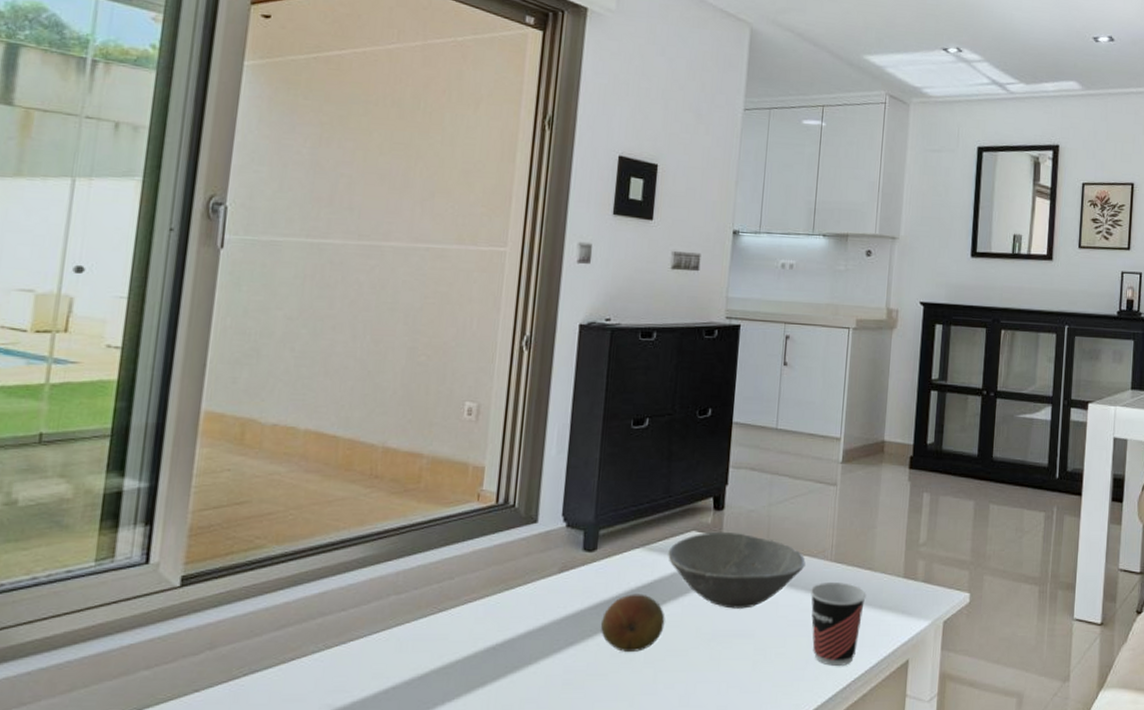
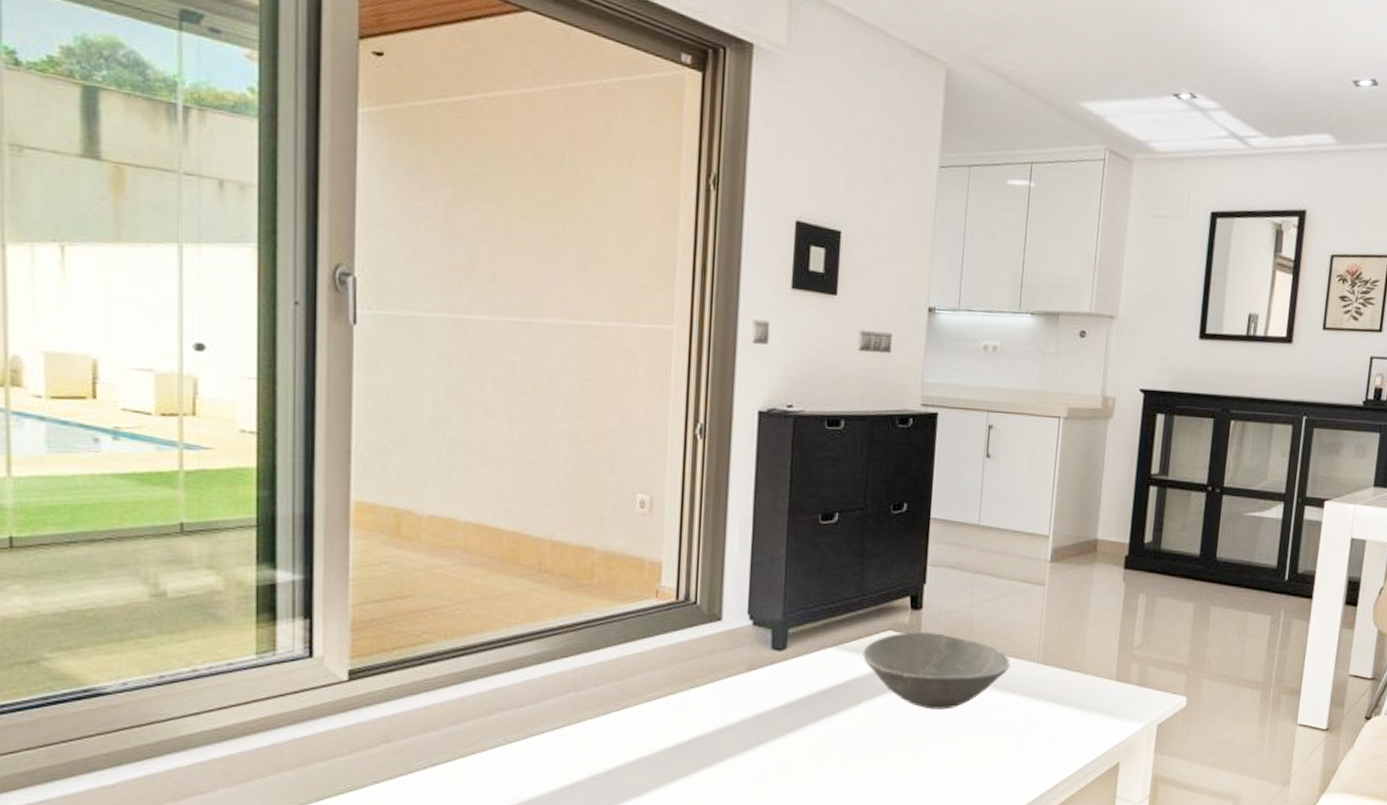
fruit: present [600,594,665,652] -> none [793,693,861,751]
cup: present [810,583,866,666] -> none [1015,684,1076,767]

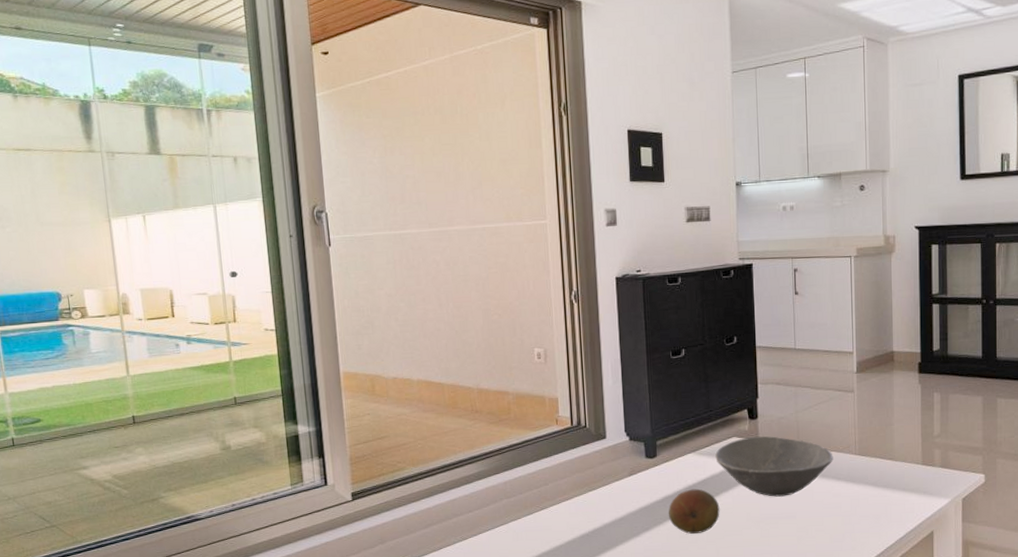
fruit: none [793,693,861,751] -> present [668,489,720,534]

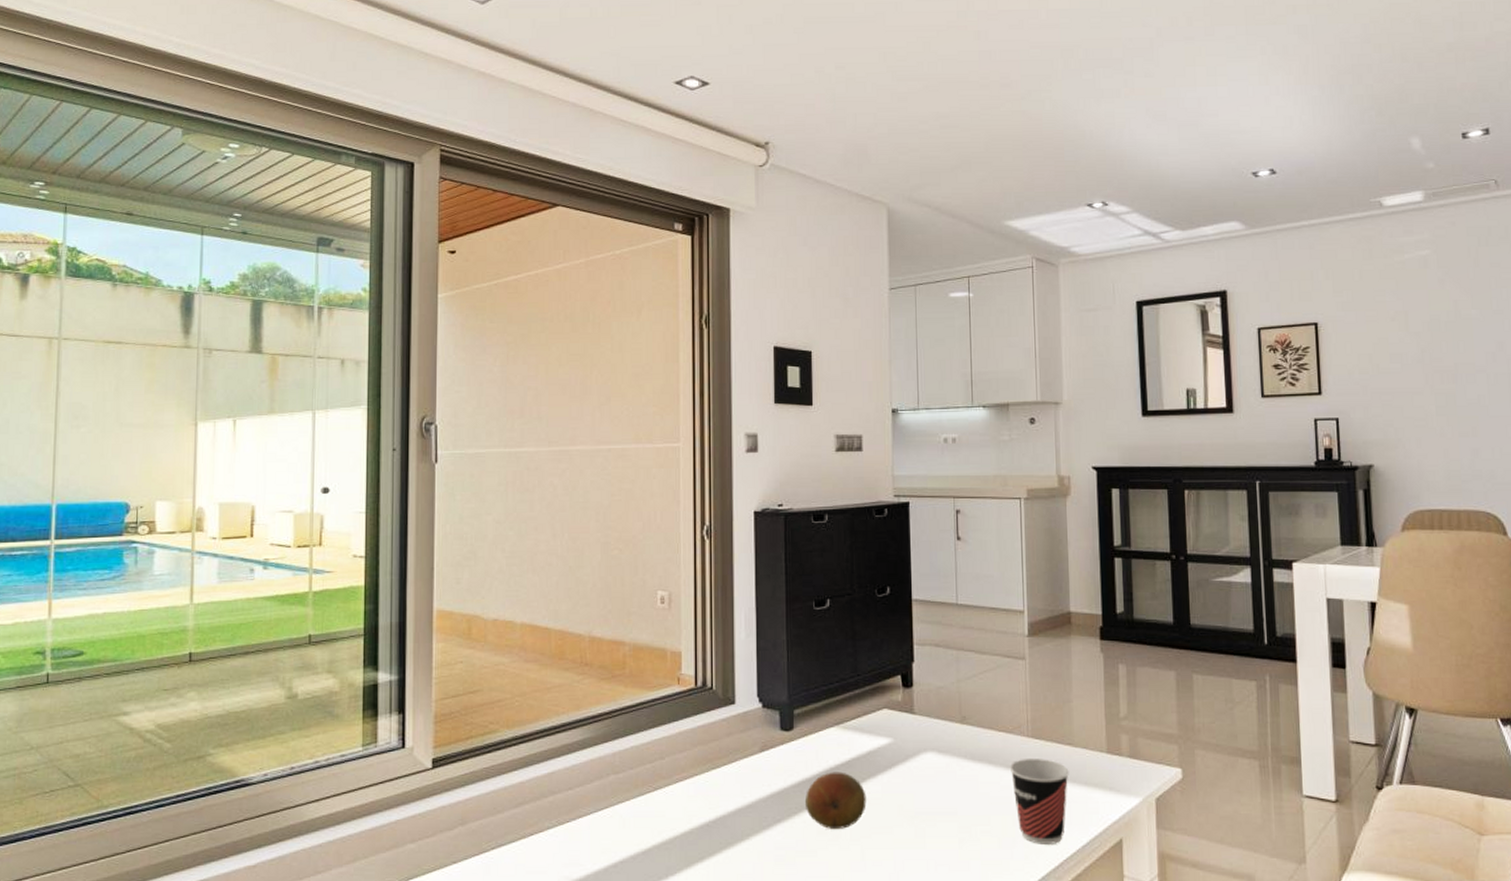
bowl: present [715,436,833,497] -> none [862,710,1002,786]
cup: none [840,471,890,538] -> present [1009,759,1069,844]

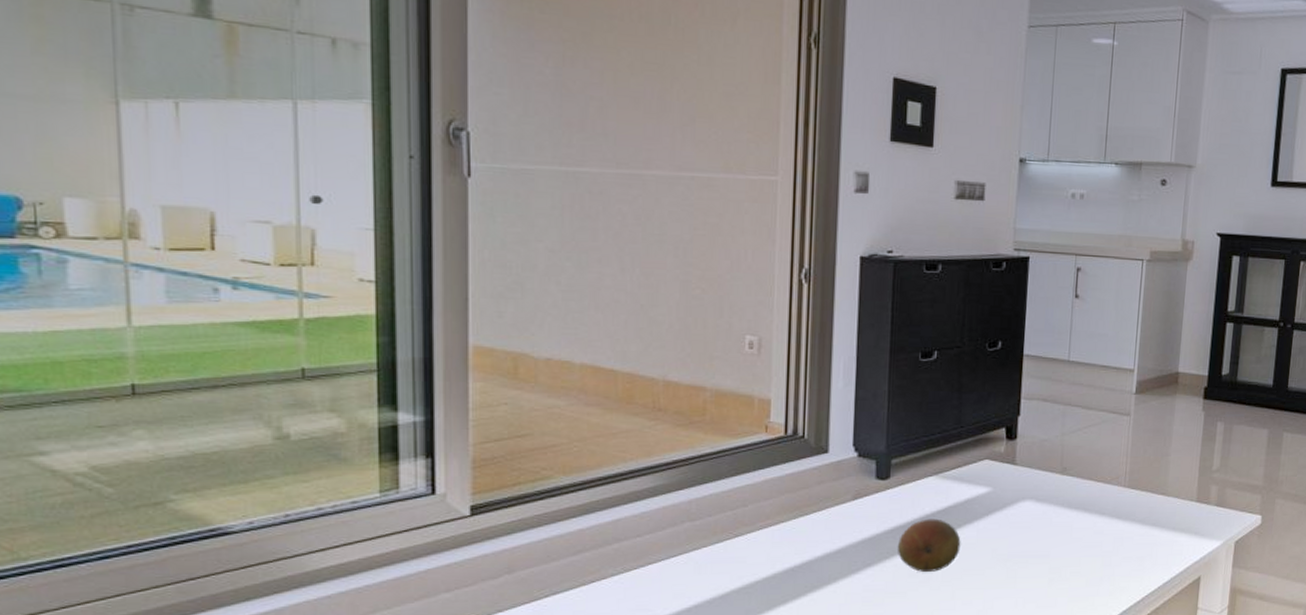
cup: present [1009,759,1069,844] -> none [1104,507,1160,583]

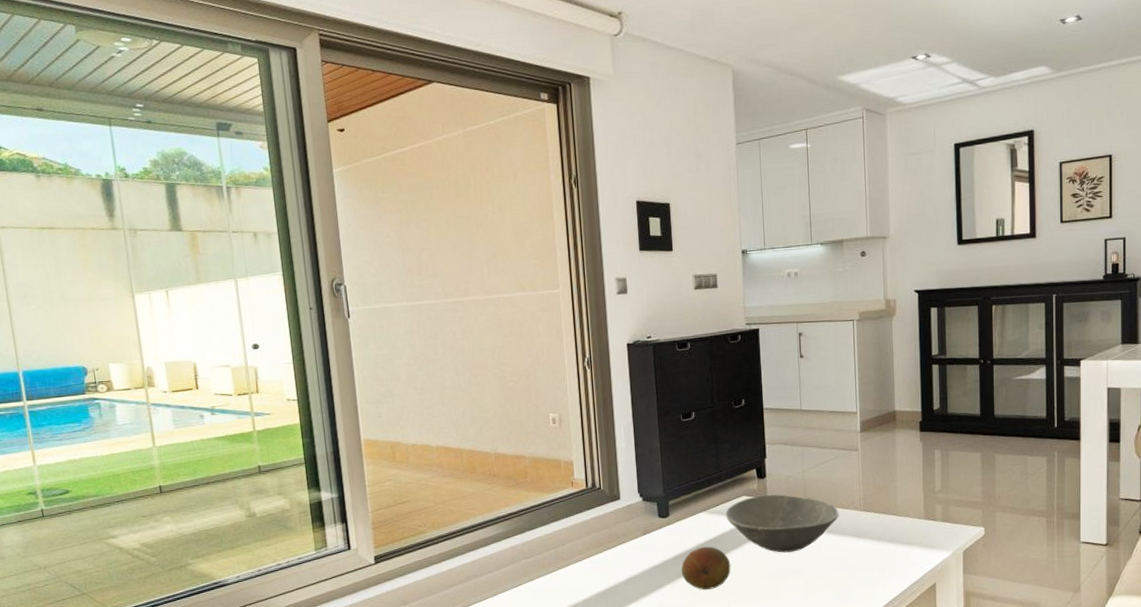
bowl: none [961,461,1099,532] -> present [726,494,839,553]

